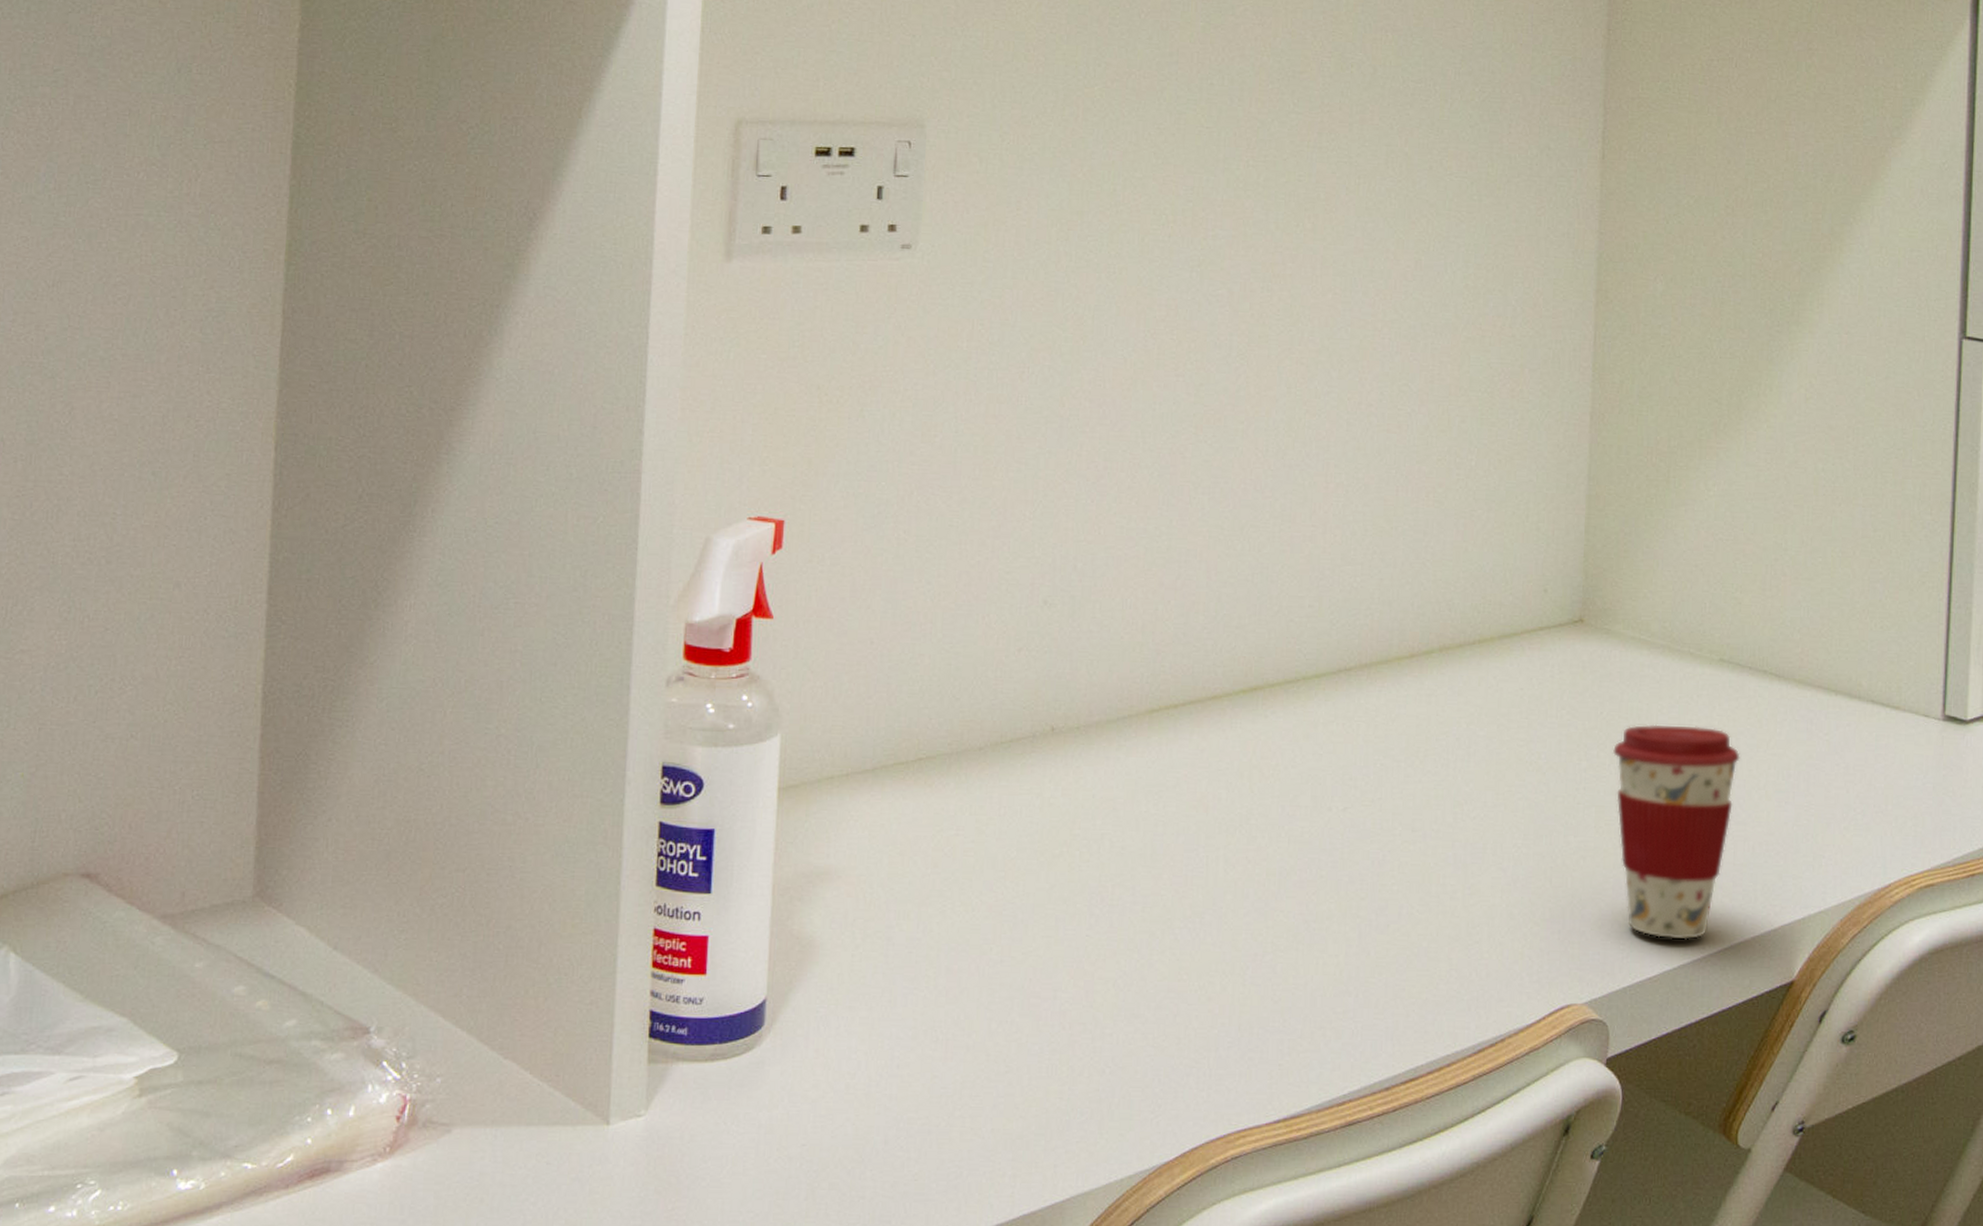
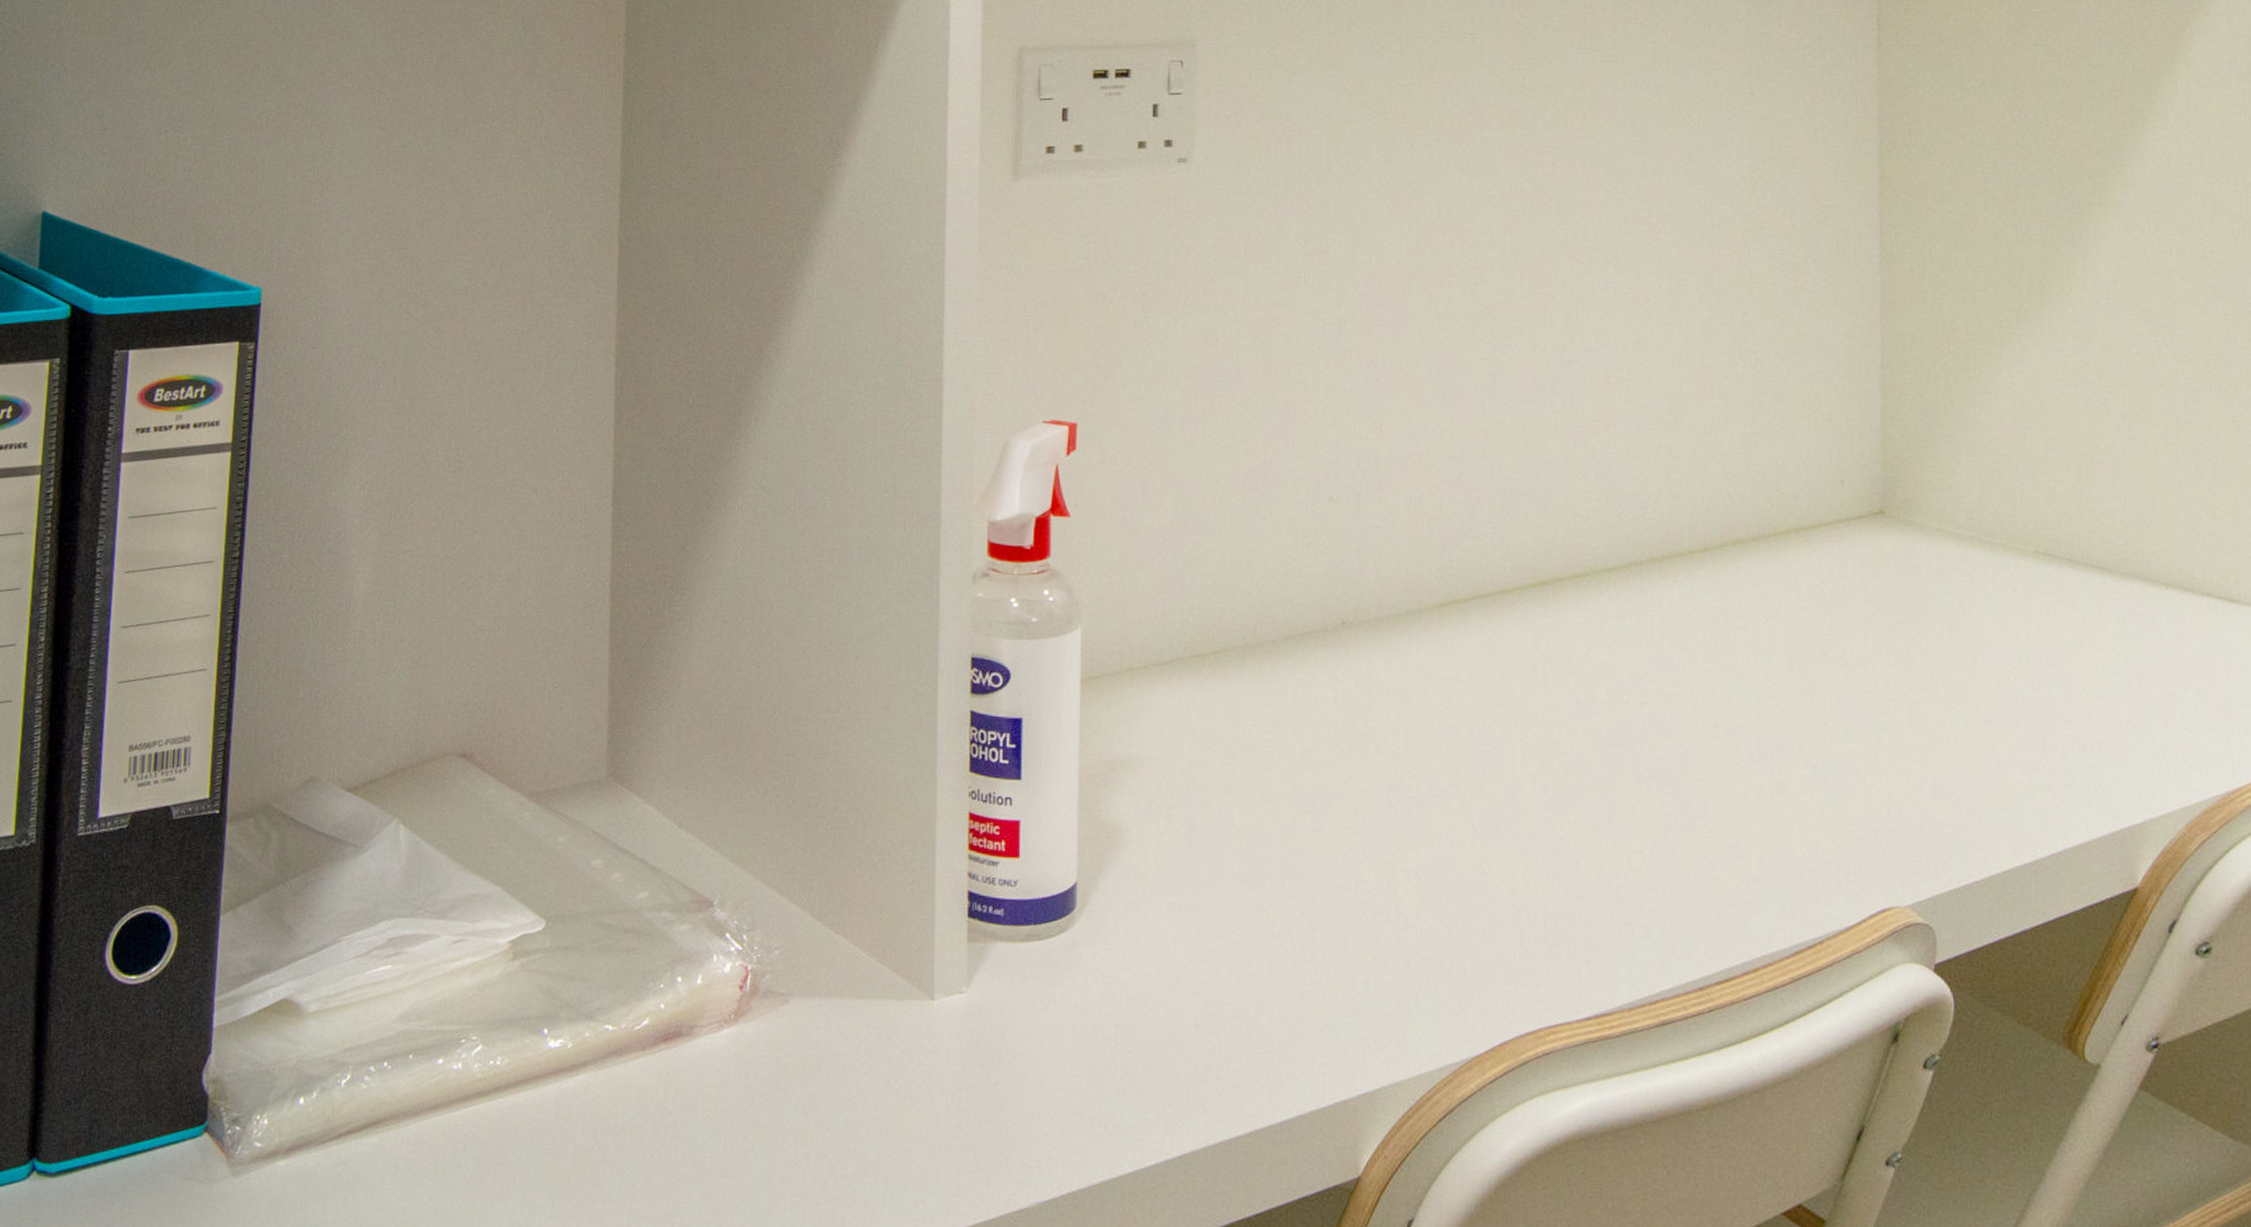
coffee cup: present [1613,724,1740,940] -> none [1924,618,2064,842]

